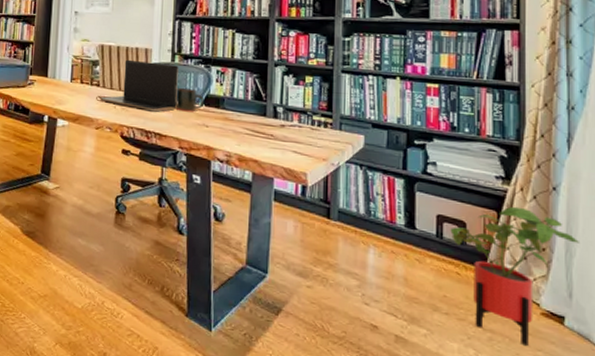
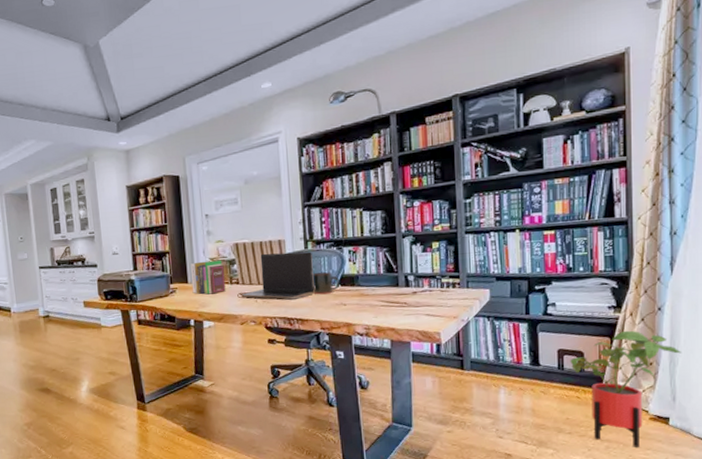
books: none [50,57,87,93] -> present [191,260,226,295]

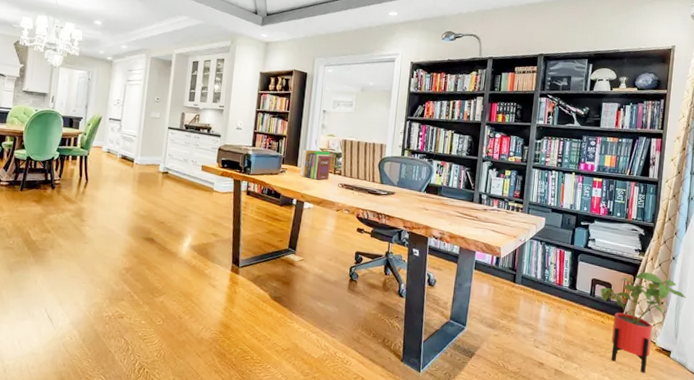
laptop computer: present [242,252,315,300] -> none [342,153,407,198]
mug: present [312,272,340,295] -> none [402,178,426,198]

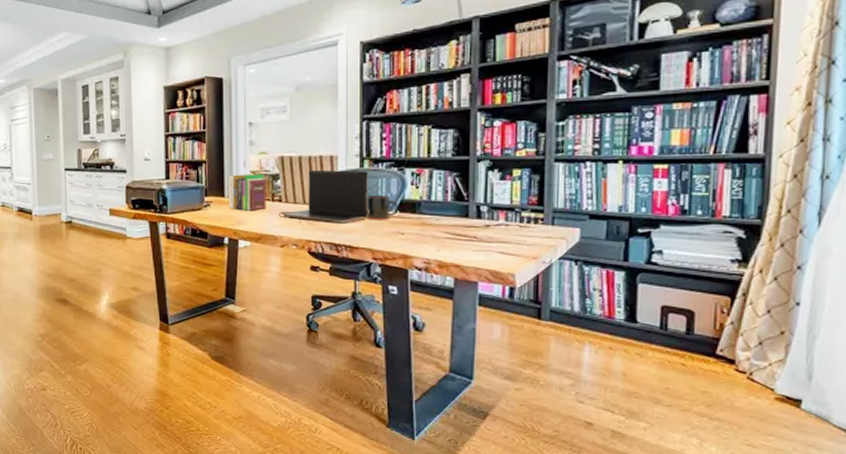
laptop computer: none [342,153,407,198] -> present [284,169,368,223]
mug: none [402,178,426,198] -> present [367,195,399,220]
house plant: present [600,272,686,373] -> none [676,290,824,431]

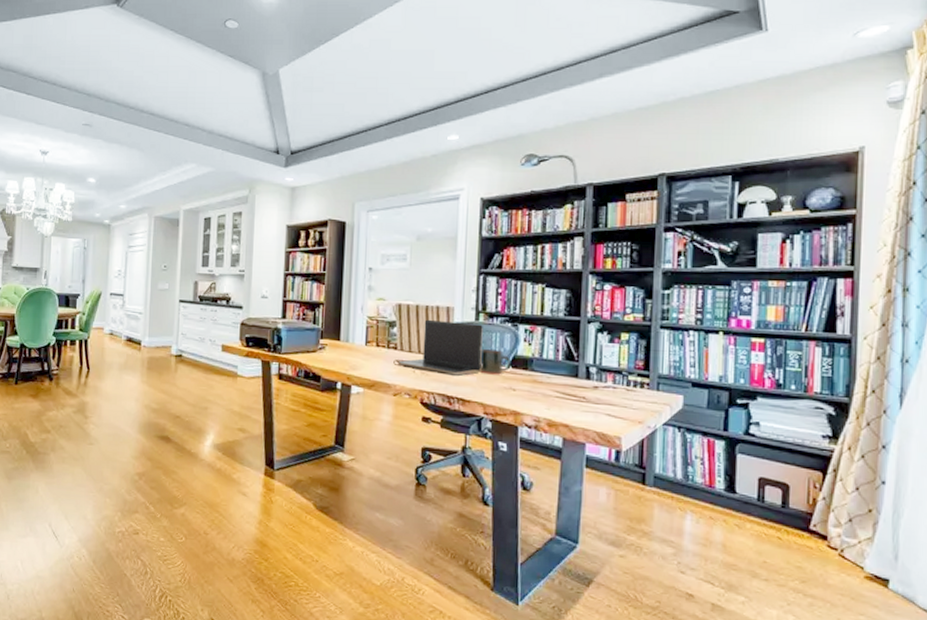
books: present [228,173,266,211] -> none [343,318,383,357]

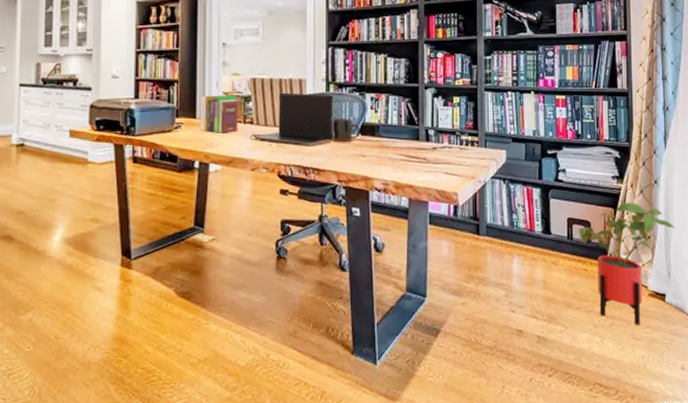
books: none [343,318,383,357] -> present [200,95,238,133]
house plant: none [772,466,907,610] -> present [578,202,674,325]

